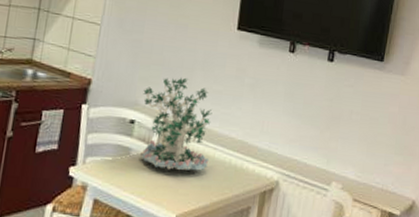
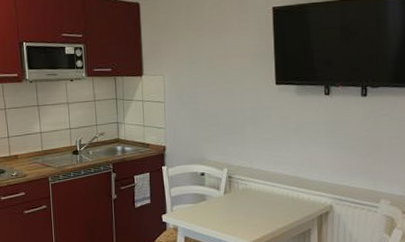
plant: present [139,77,212,171] -> none [207,132,270,208]

